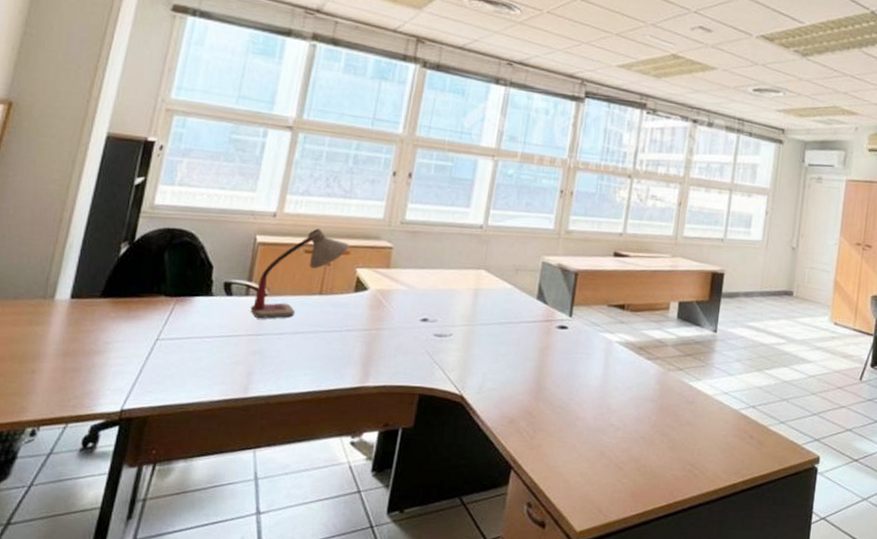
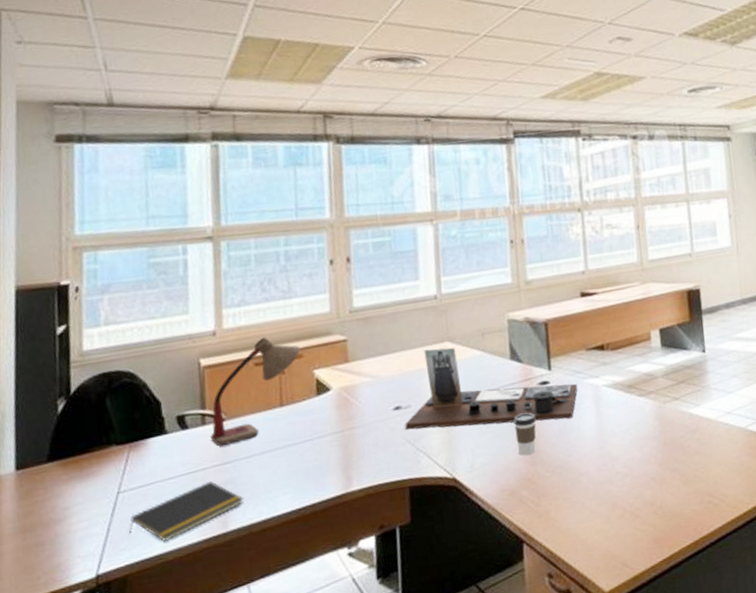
notepad: none [159,348,267,394] -> present [129,481,244,542]
desk organizer: none [427,272,593,365] -> present [405,347,578,430]
coffee cup: none [526,350,548,389] -> present [514,412,536,455]

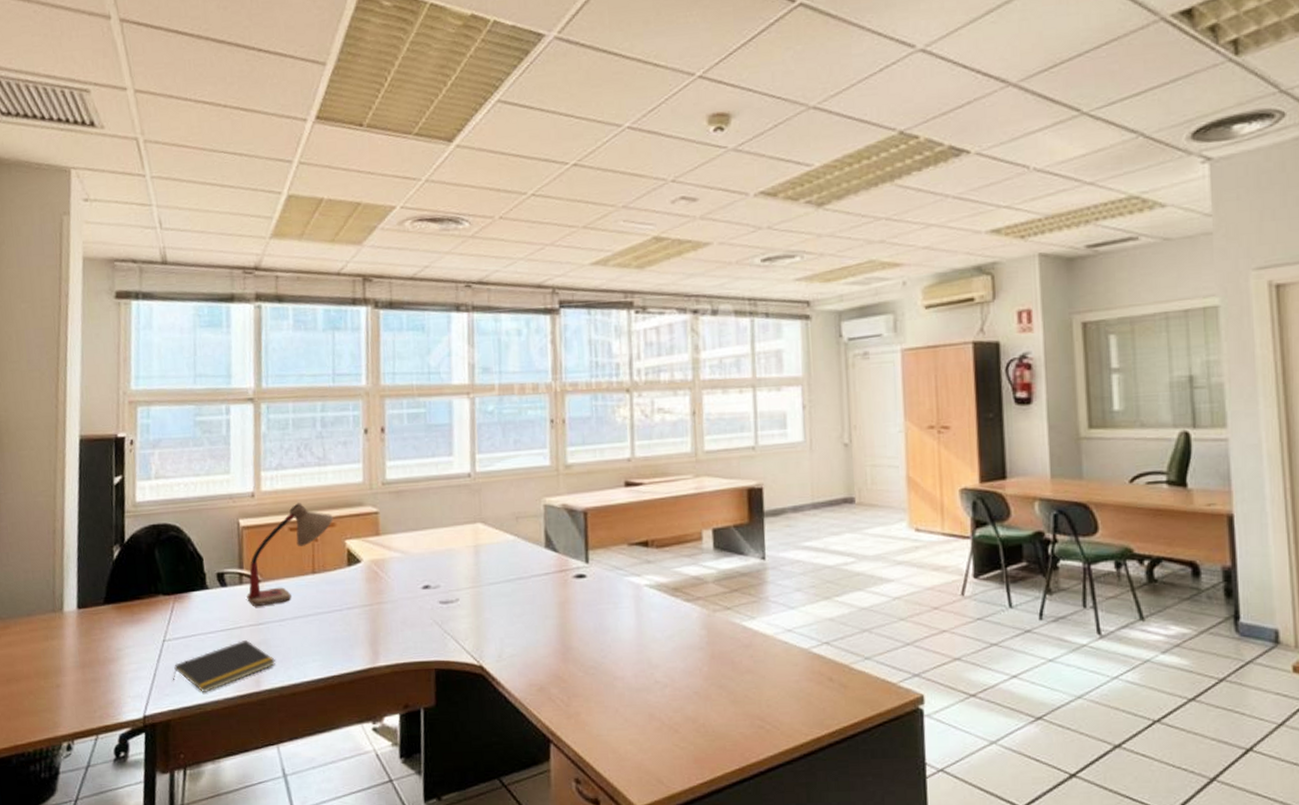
desk organizer: present [405,347,578,430] -> none [433,529,617,617]
coffee cup: present [514,412,536,455] -> none [546,606,570,651]

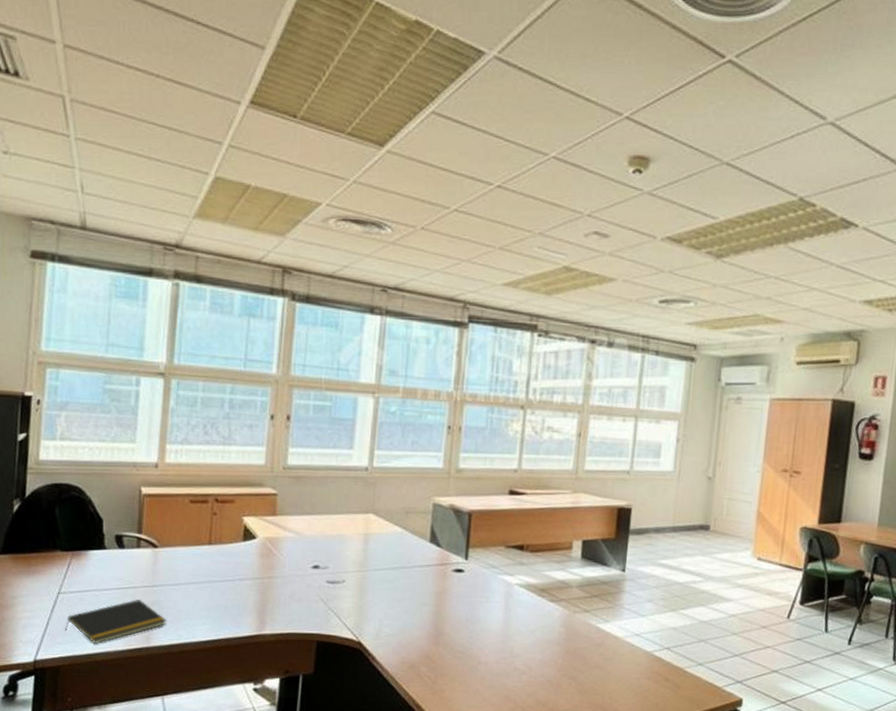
desk lamp: present [246,503,333,607] -> none [143,477,233,570]

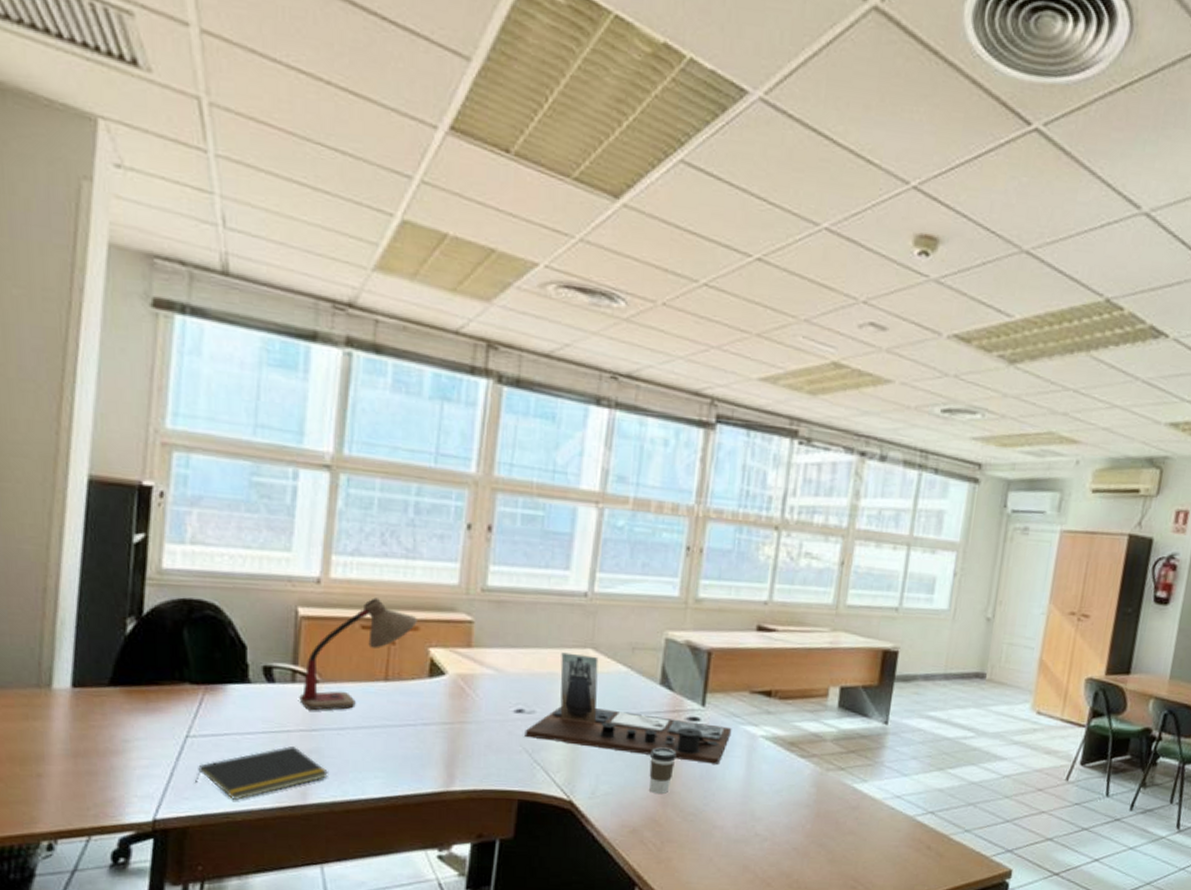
desk lamp: none [143,477,233,570] -> present [299,597,417,711]
desk organizer: none [320,517,491,609] -> present [525,652,732,764]
coffee cup: none [423,595,446,634] -> present [649,747,677,794]

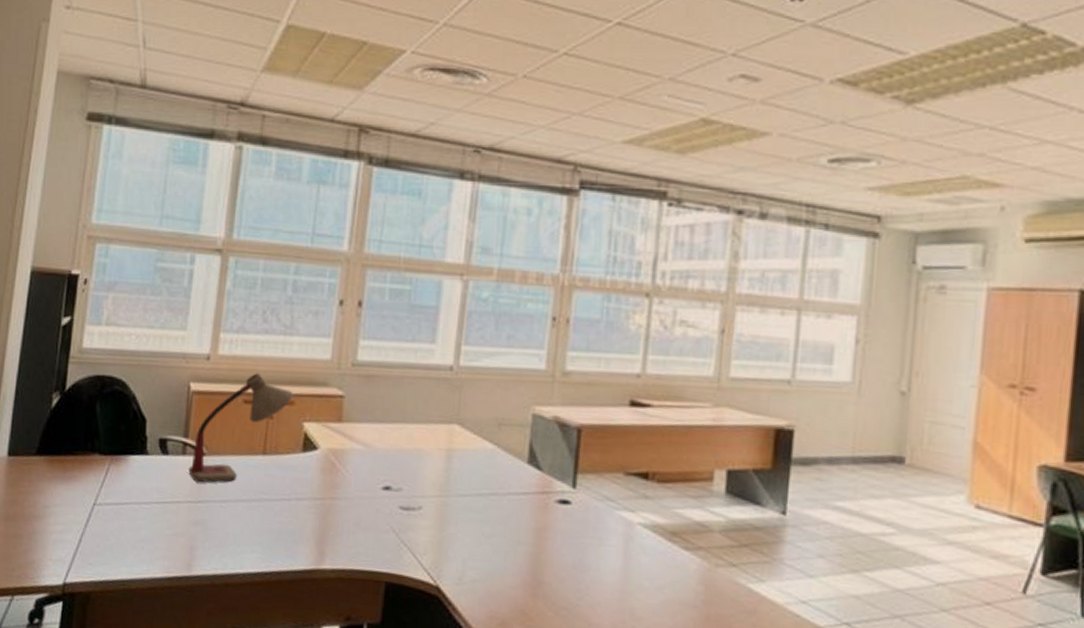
notepad: present [195,746,328,801] -> none [99,517,211,569]
desk organizer: present [525,652,732,764] -> none [392,428,606,554]
coffee cup: present [649,747,677,794] -> none [518,532,547,584]

